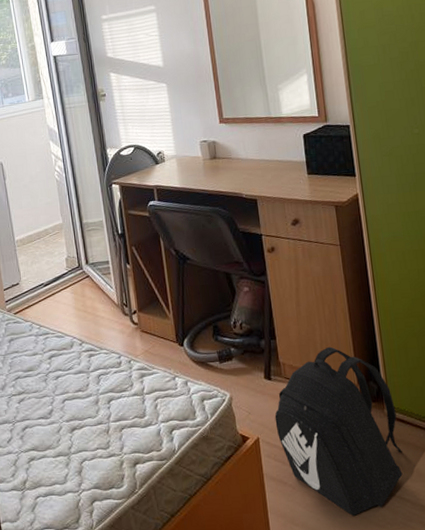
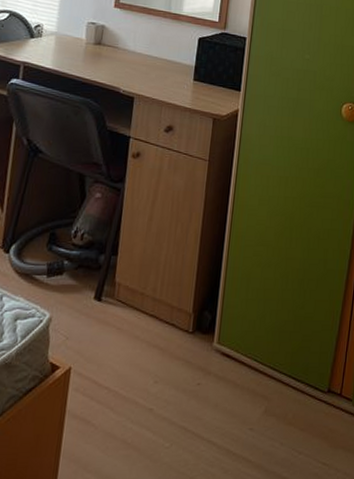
backpack: present [274,346,403,516] -> none [93,269,225,461]

